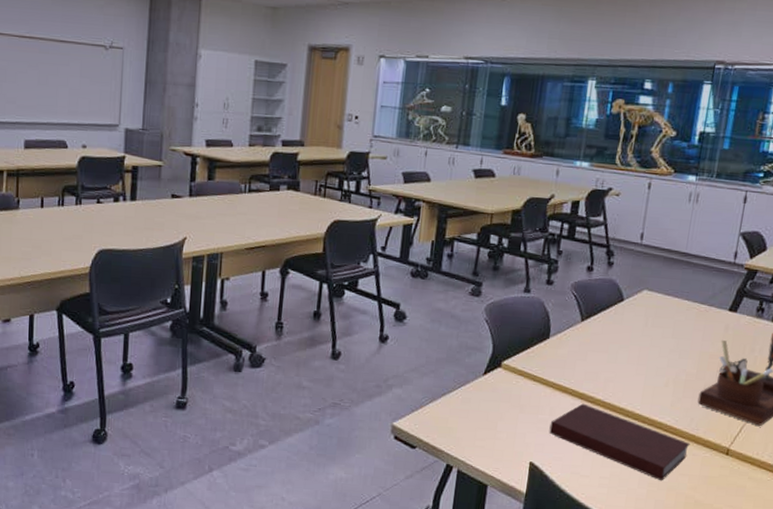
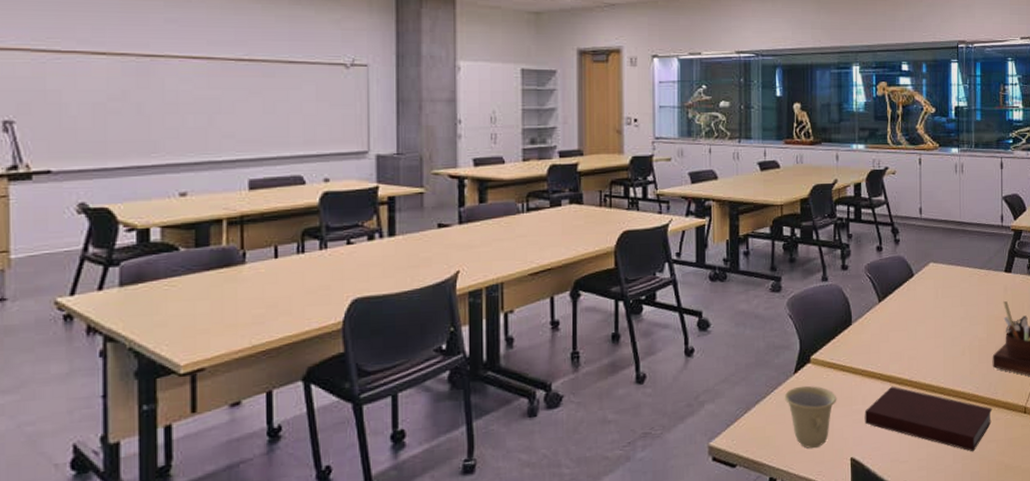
cup: none [470,387,524,447] -> present [784,385,837,449]

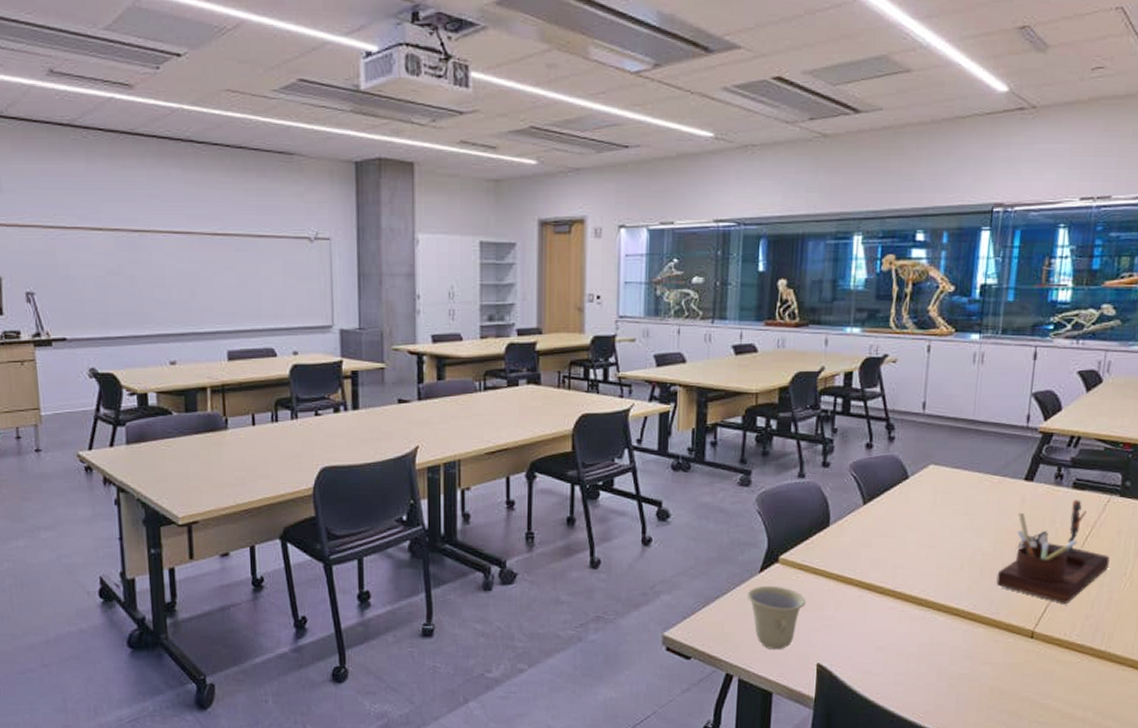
notebook: present [864,386,993,452] -> none [836,595,991,673]

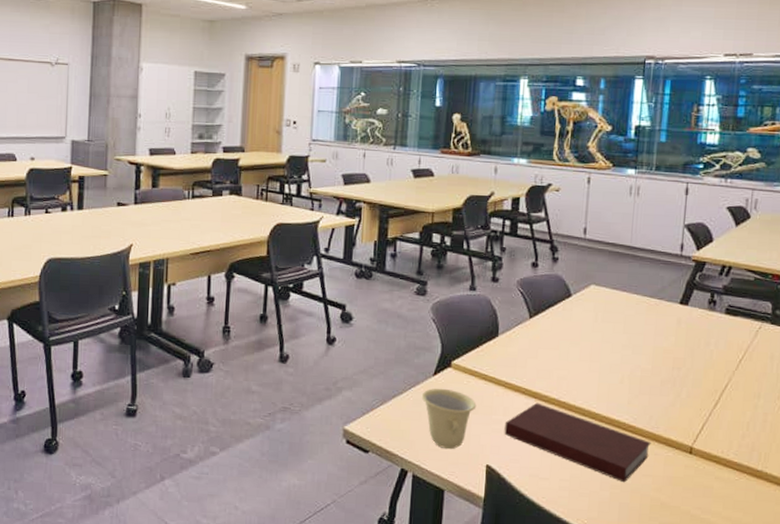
notebook: none [836,595,991,673] -> present [504,402,651,483]
desk organizer: present [996,500,1110,603] -> none [655,325,763,423]

